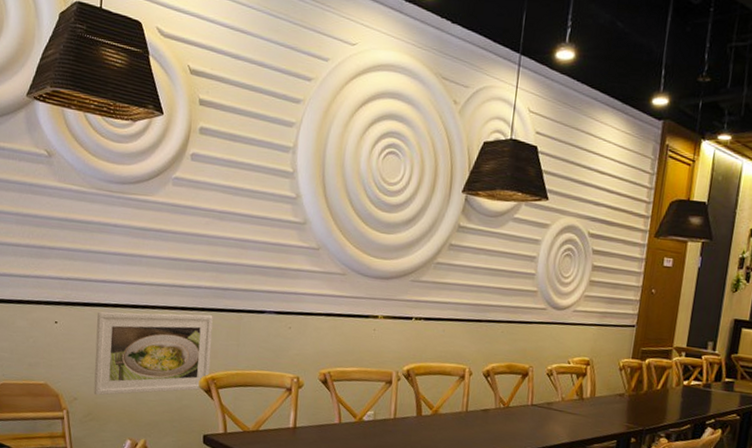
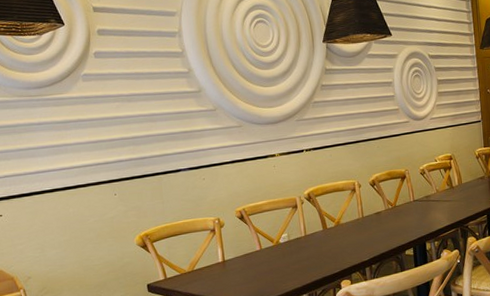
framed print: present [93,312,213,396] -> none [37,182,143,271]

